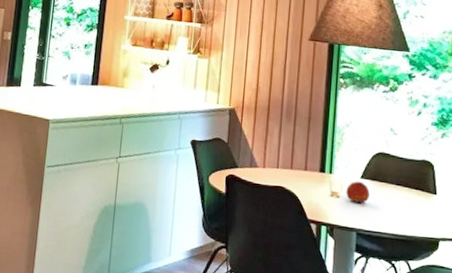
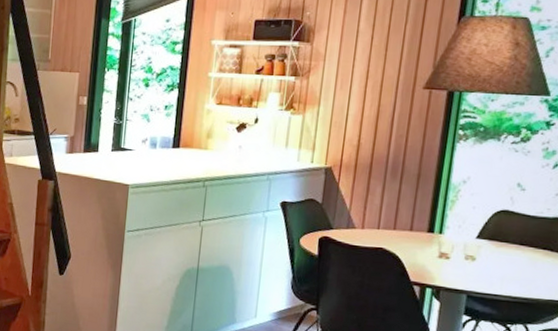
fruit: present [346,181,370,204] -> none [457,241,487,266]

